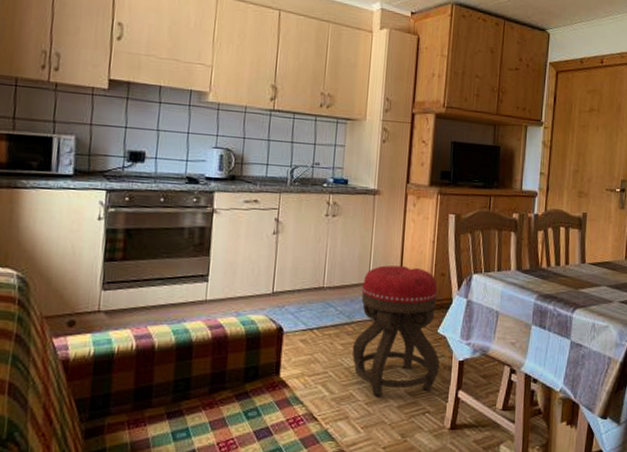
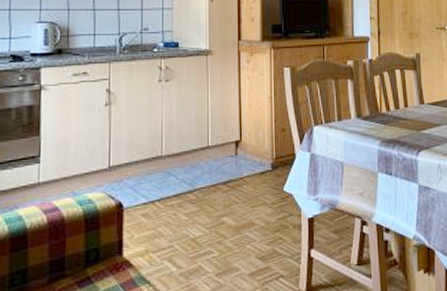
ottoman: present [352,265,440,396] -> none [197,125,289,266]

